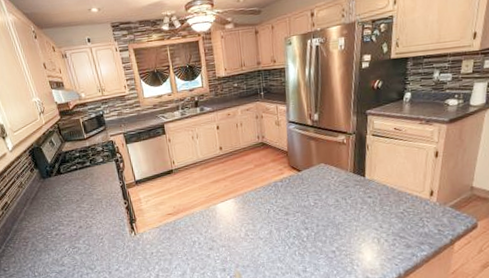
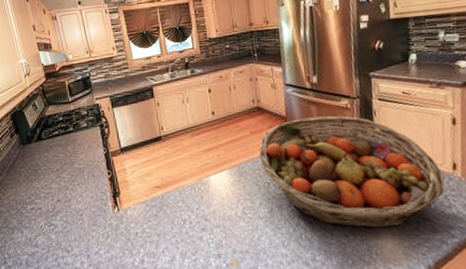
fruit basket: none [262,150,421,246] -> present [259,116,445,229]

